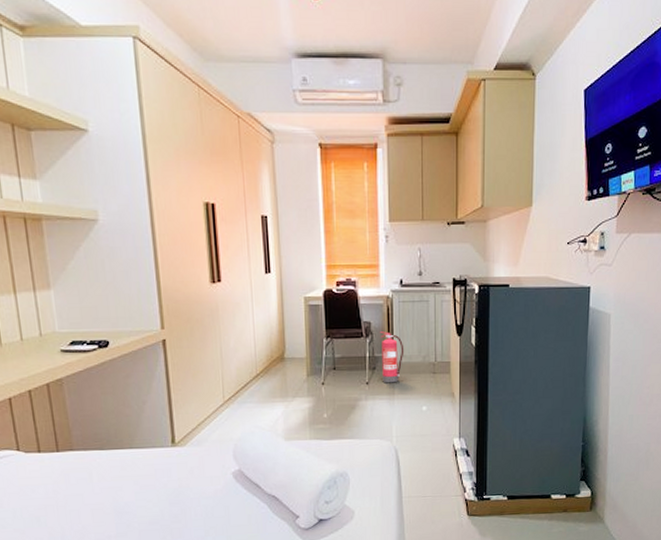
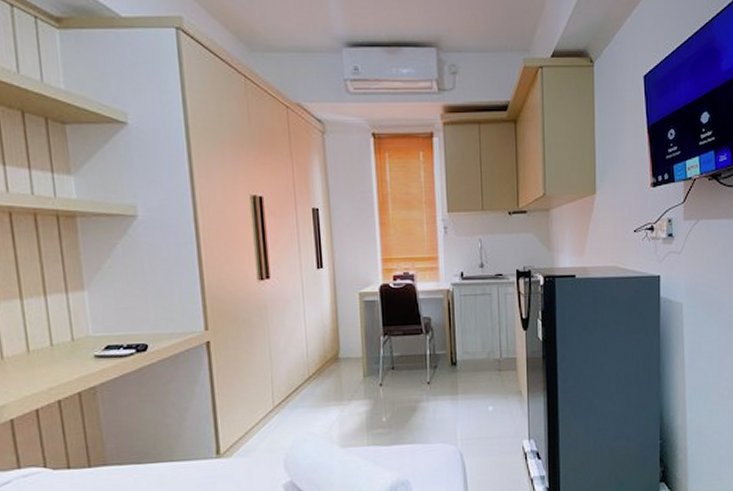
fire extinguisher: present [380,331,404,383] -> none [441,327,467,383]

